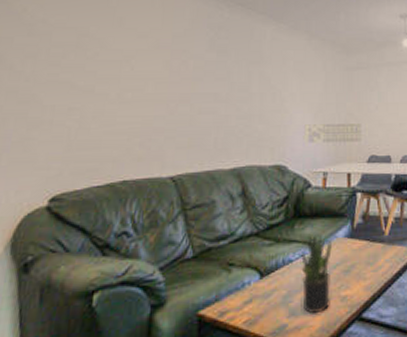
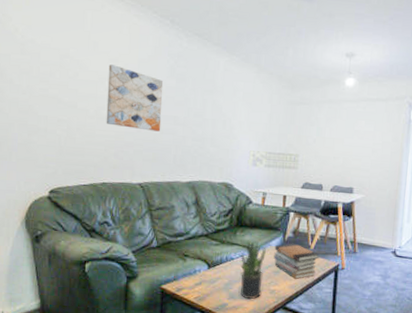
wall art: none [130,41,202,112] -> present [106,64,164,132]
book stack: none [342,230,396,277] -> present [274,243,319,279]

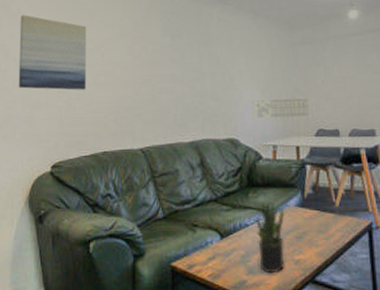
wall art: none [15,35,90,121] -> present [18,15,87,90]
wall art: present [106,64,164,132] -> none [104,30,159,92]
book stack: present [274,243,319,279] -> none [293,201,347,244]

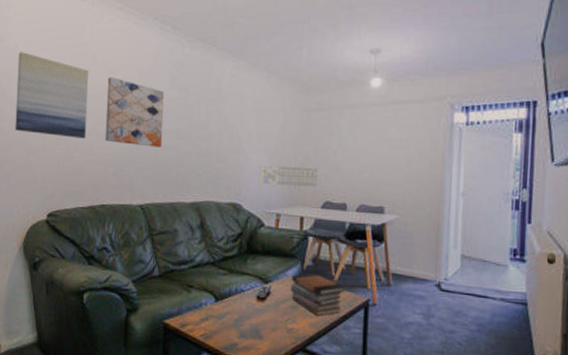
wall art: none [104,30,159,92] -> present [105,77,165,147]
potted plant: present [255,201,285,274] -> none [251,269,282,339]
book stack: none [293,201,347,244] -> present [290,273,345,316]

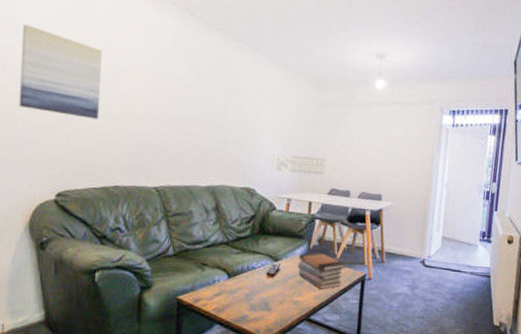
wall art: present [105,77,165,147] -> none [119,59,183,132]

